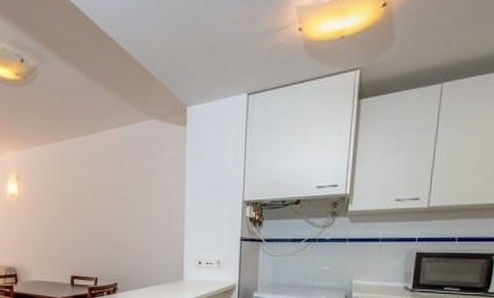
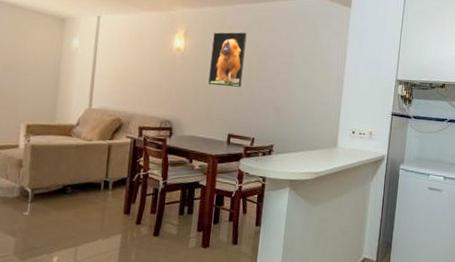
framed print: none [45,169,78,228] -> present [208,32,247,87]

